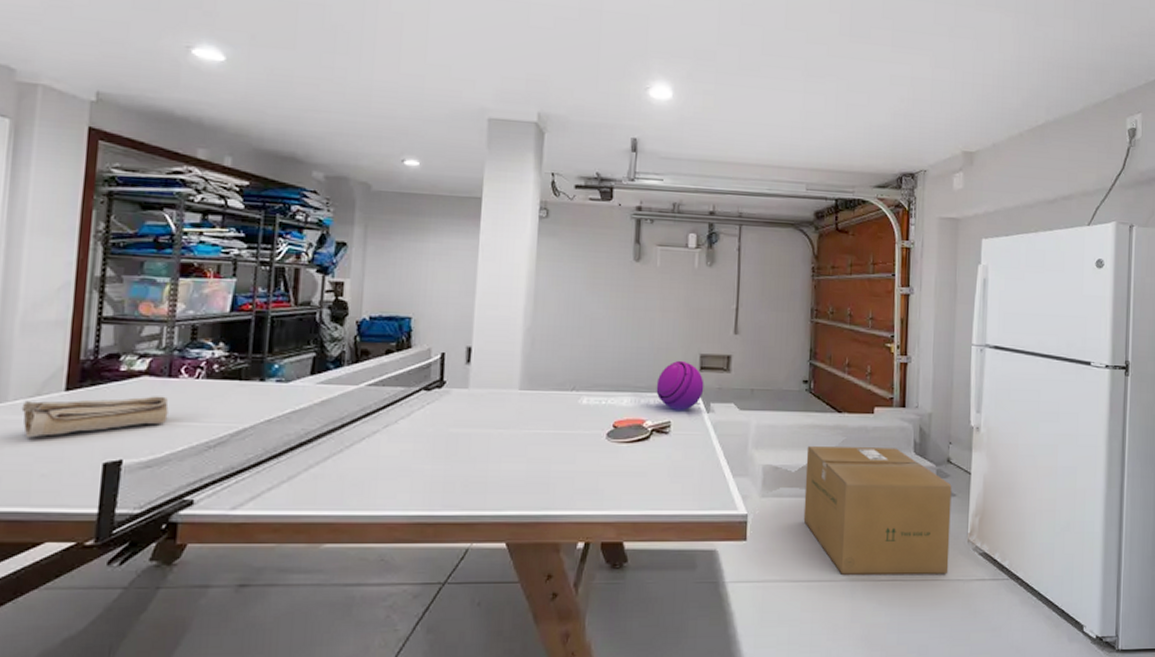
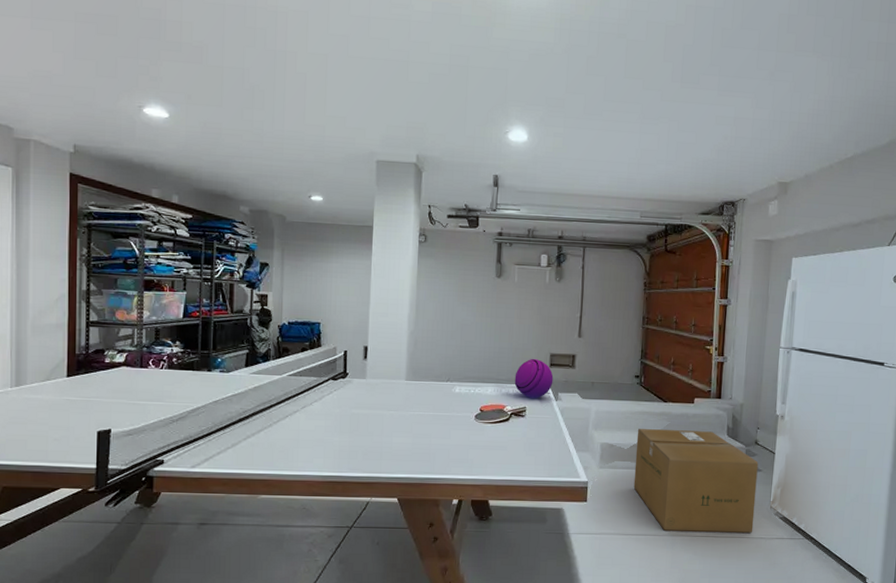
towel: present [21,396,169,438] -> none [37,382,142,412]

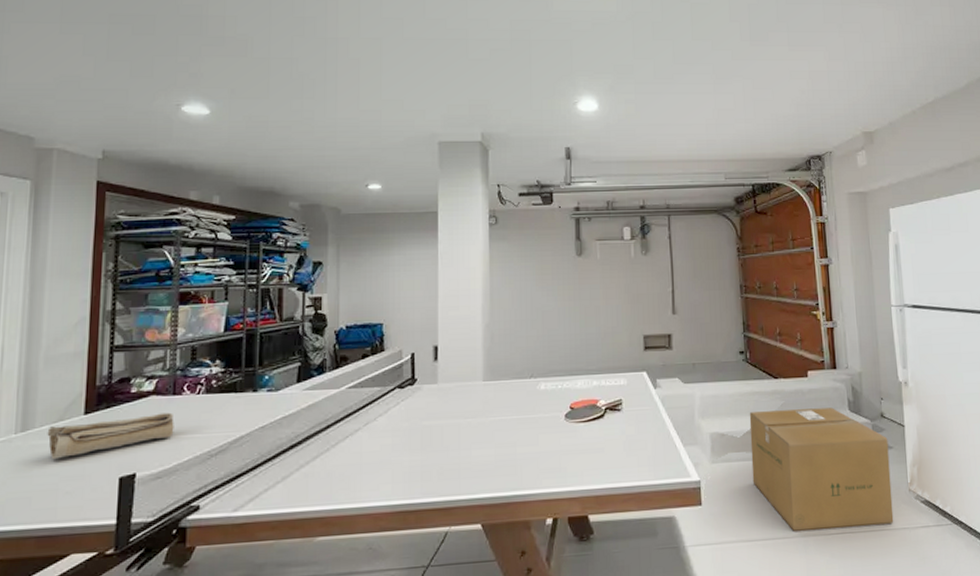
towel: none [37,382,142,412] -> present [47,412,174,460]
ball: present [514,358,554,398] -> none [606,342,650,388]

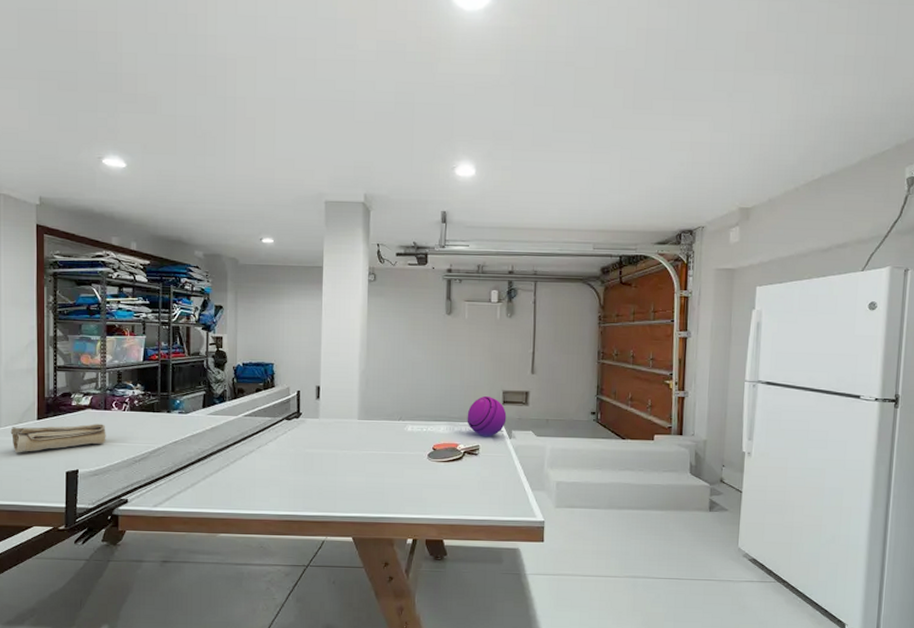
ball: none [606,342,650,388] -> present [467,395,507,436]
box: present [749,407,894,531] -> none [592,467,724,575]

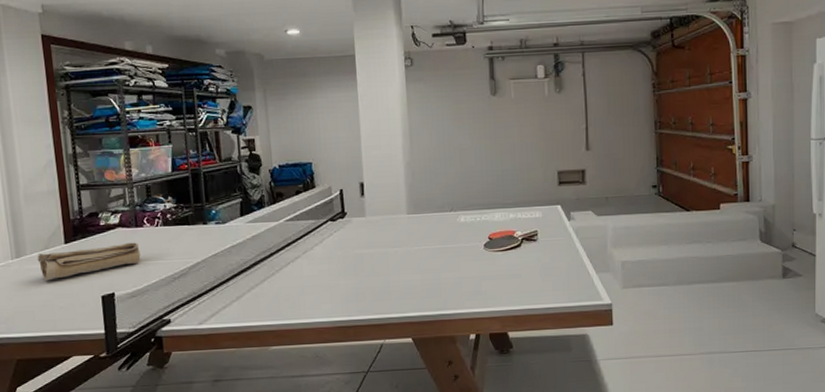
ball: present [467,395,507,436] -> none [522,177,564,221]

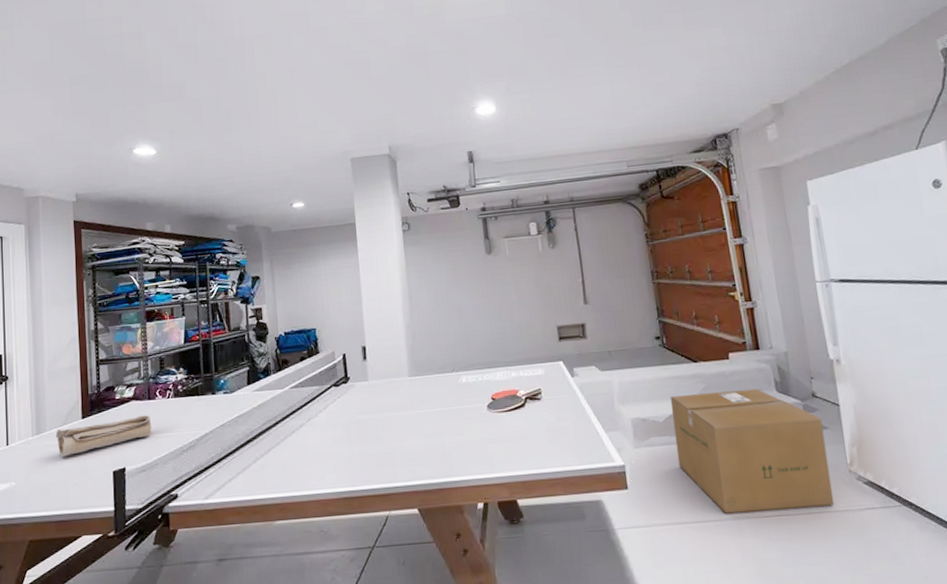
box: none [660,238,798,349] -> present [670,389,835,514]

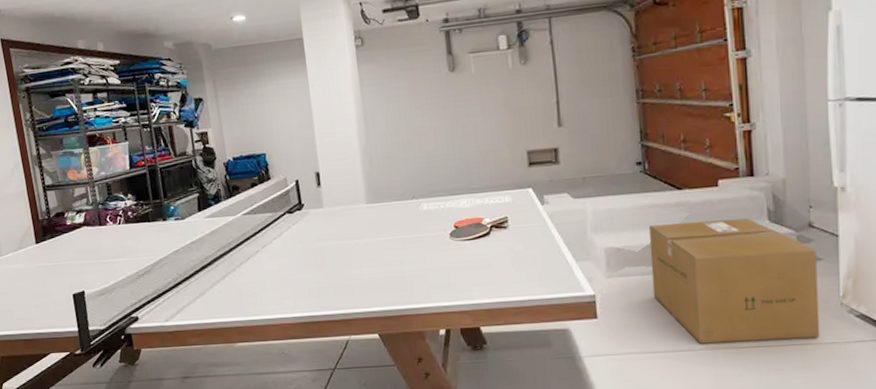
towel: present [55,415,152,457] -> none [12,240,107,281]

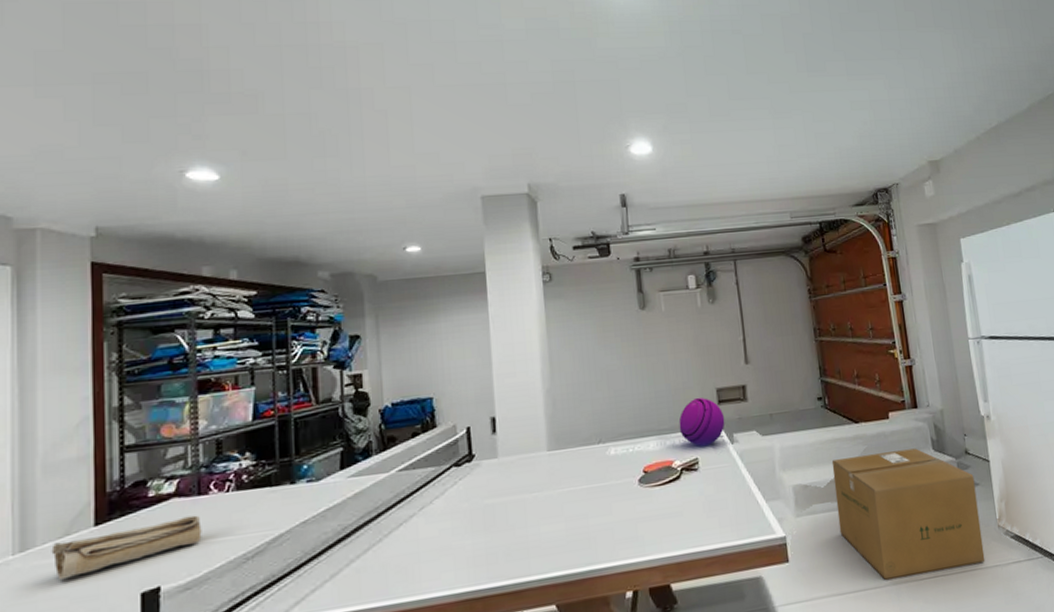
towel: none [12,240,107,281] -> present [51,515,202,580]
ball: none [488,159,536,206] -> present [679,397,725,446]

